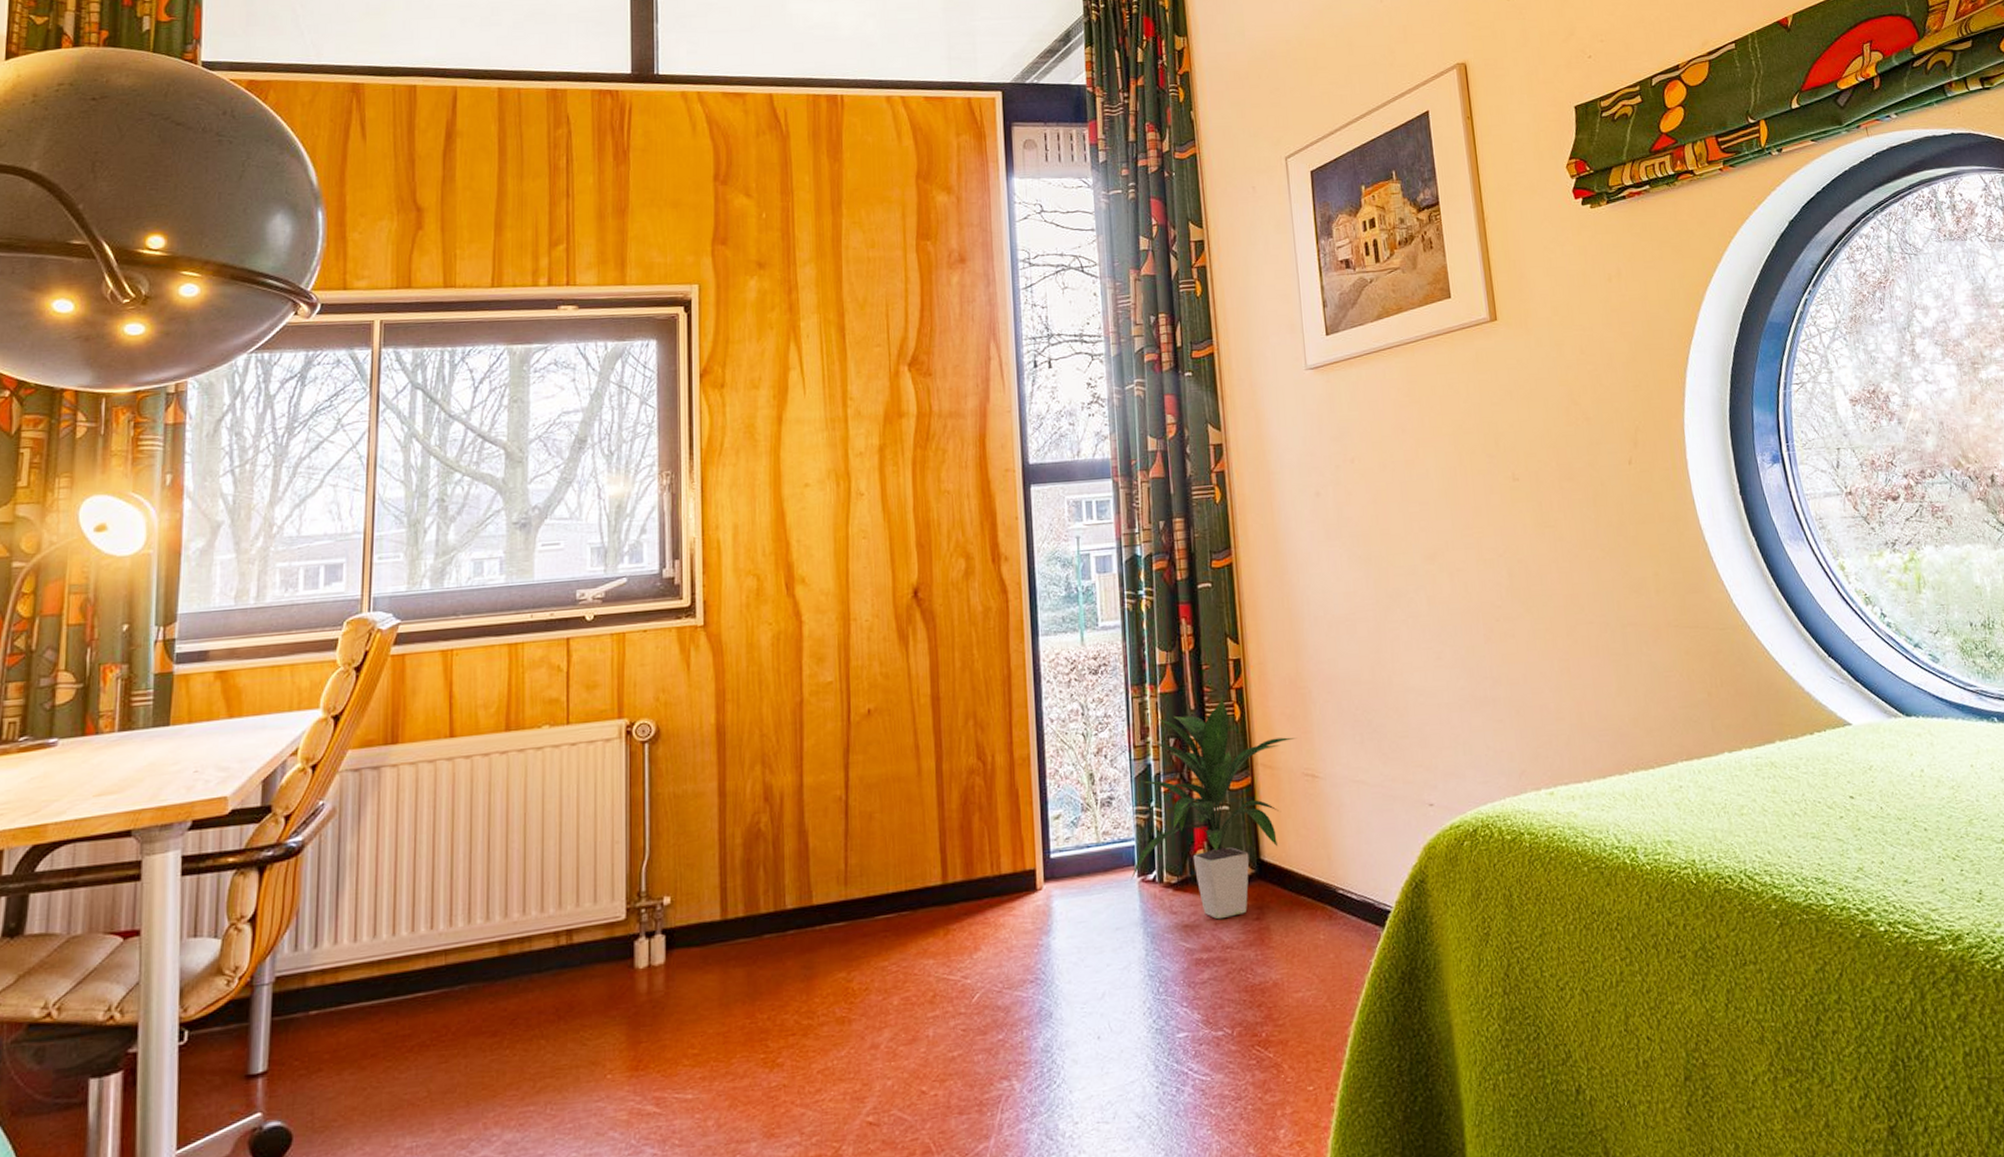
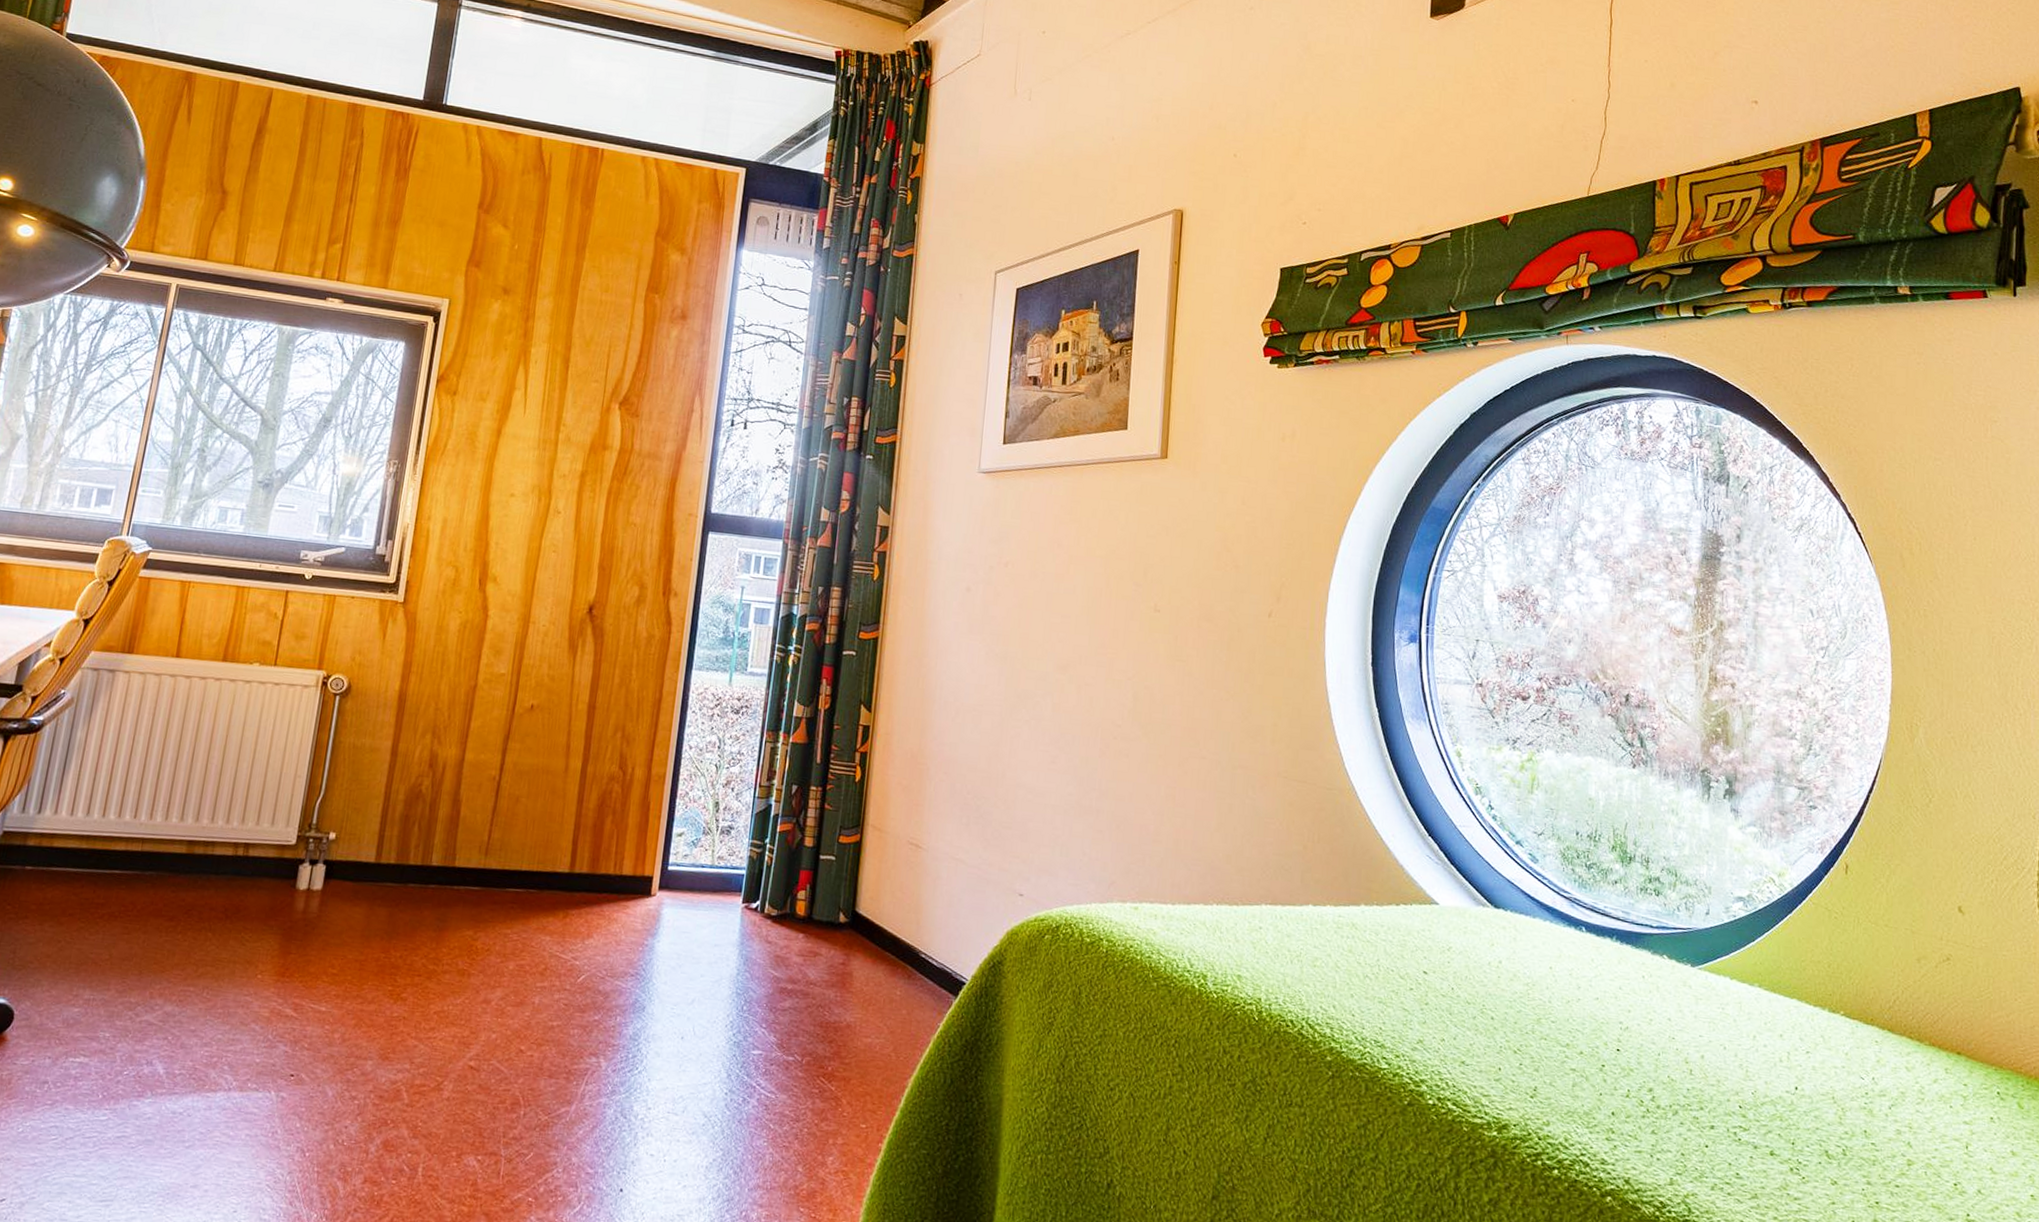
indoor plant: present [1130,696,1296,920] -> none [735,756,908,957]

